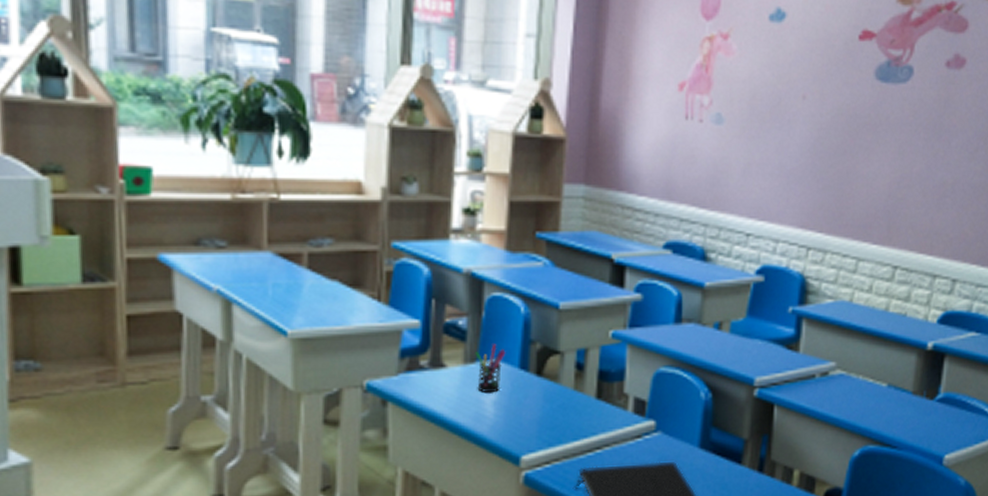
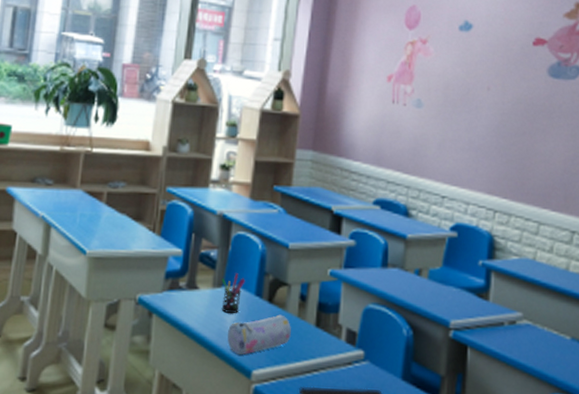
pencil case: none [488,388,567,439] -> present [227,314,291,355]

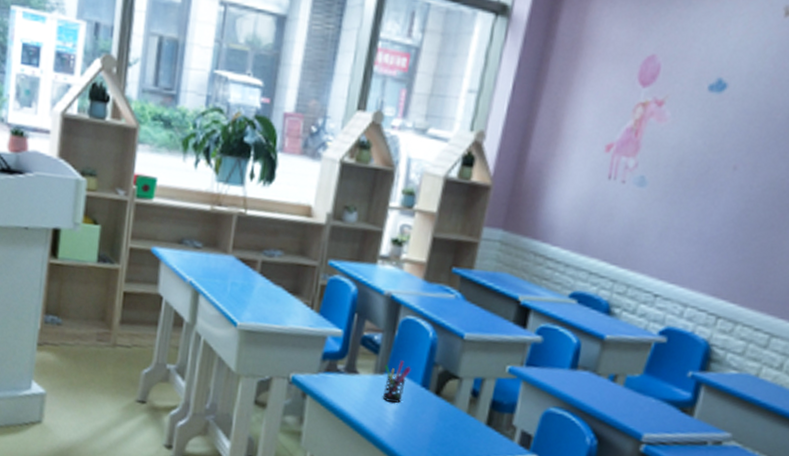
pencil case: present [227,314,291,355] -> none [386,408,459,447]

